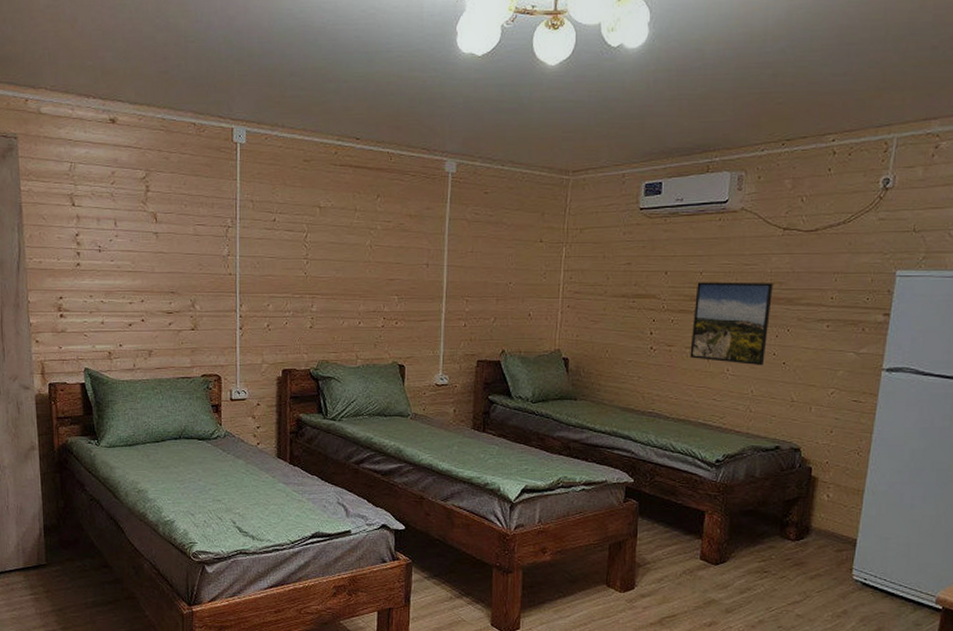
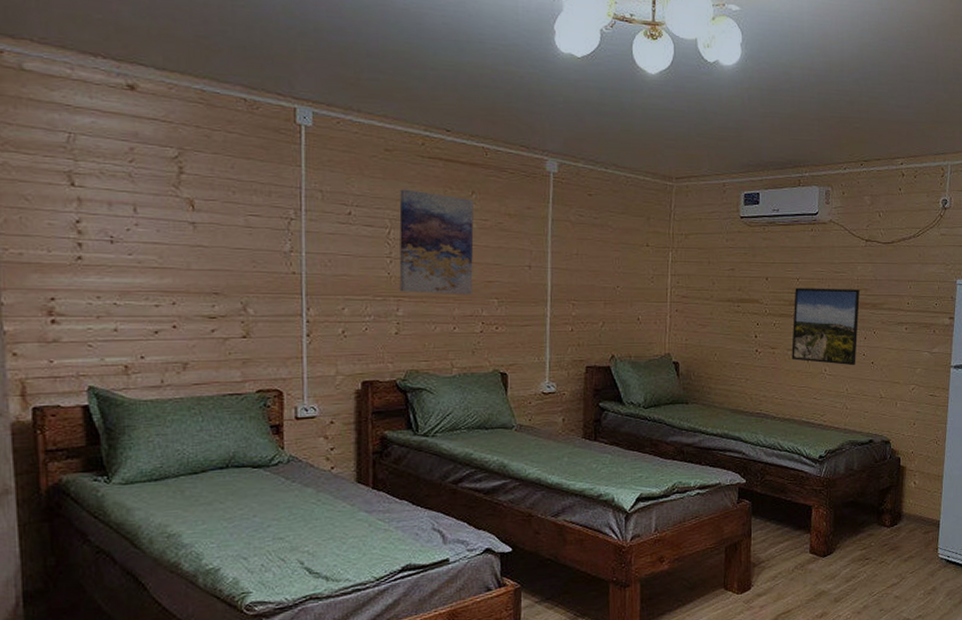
wall art: none [314,196,378,292] -> present [399,189,474,295]

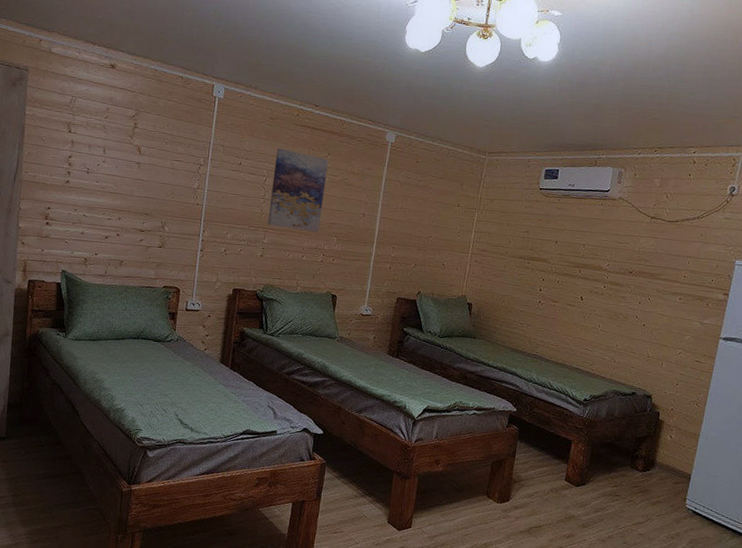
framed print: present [791,287,860,366] -> none [570,252,640,326]

